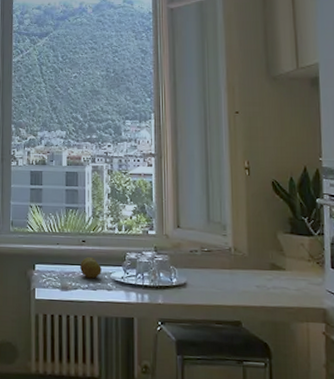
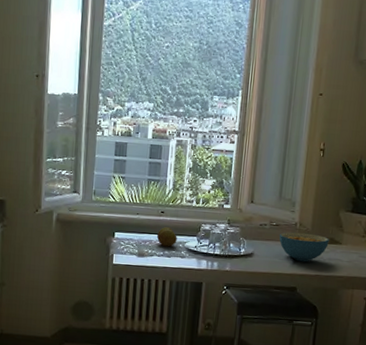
cereal bowl: none [212,258,271,292] -> present [279,232,329,262]

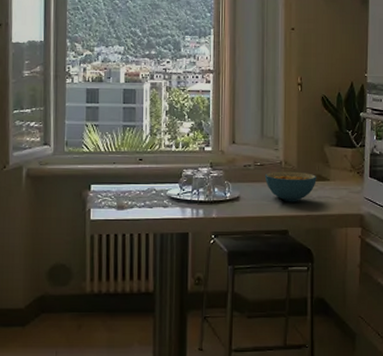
fruit: present [157,227,177,247] -> none [137,175,158,197]

